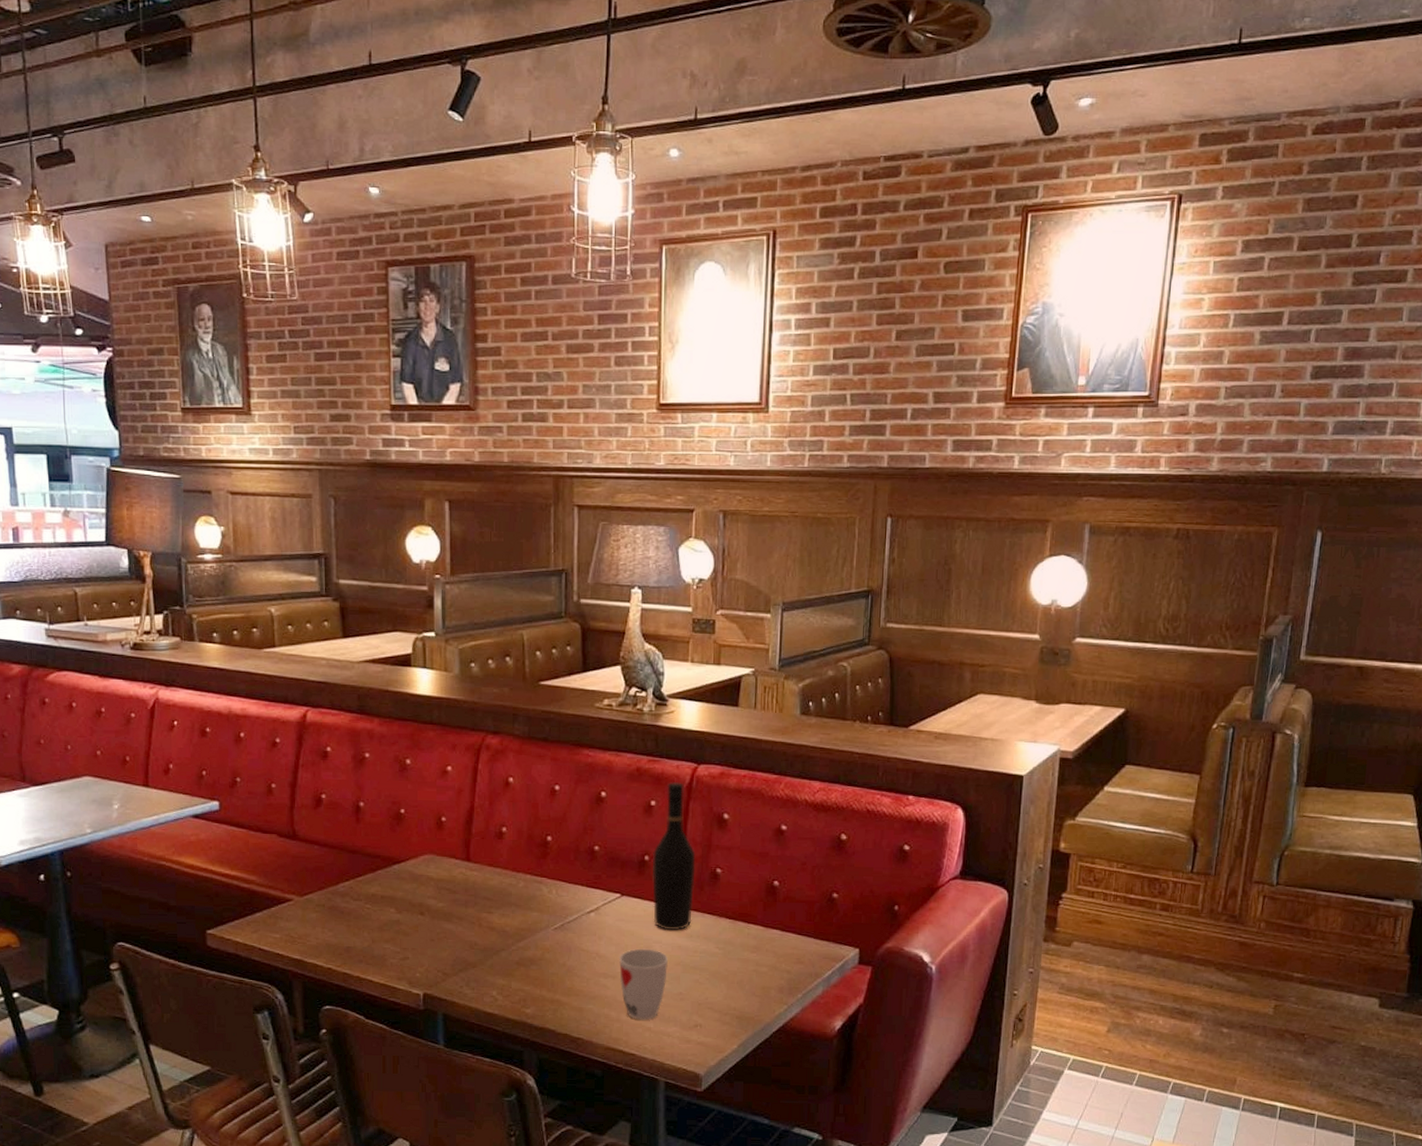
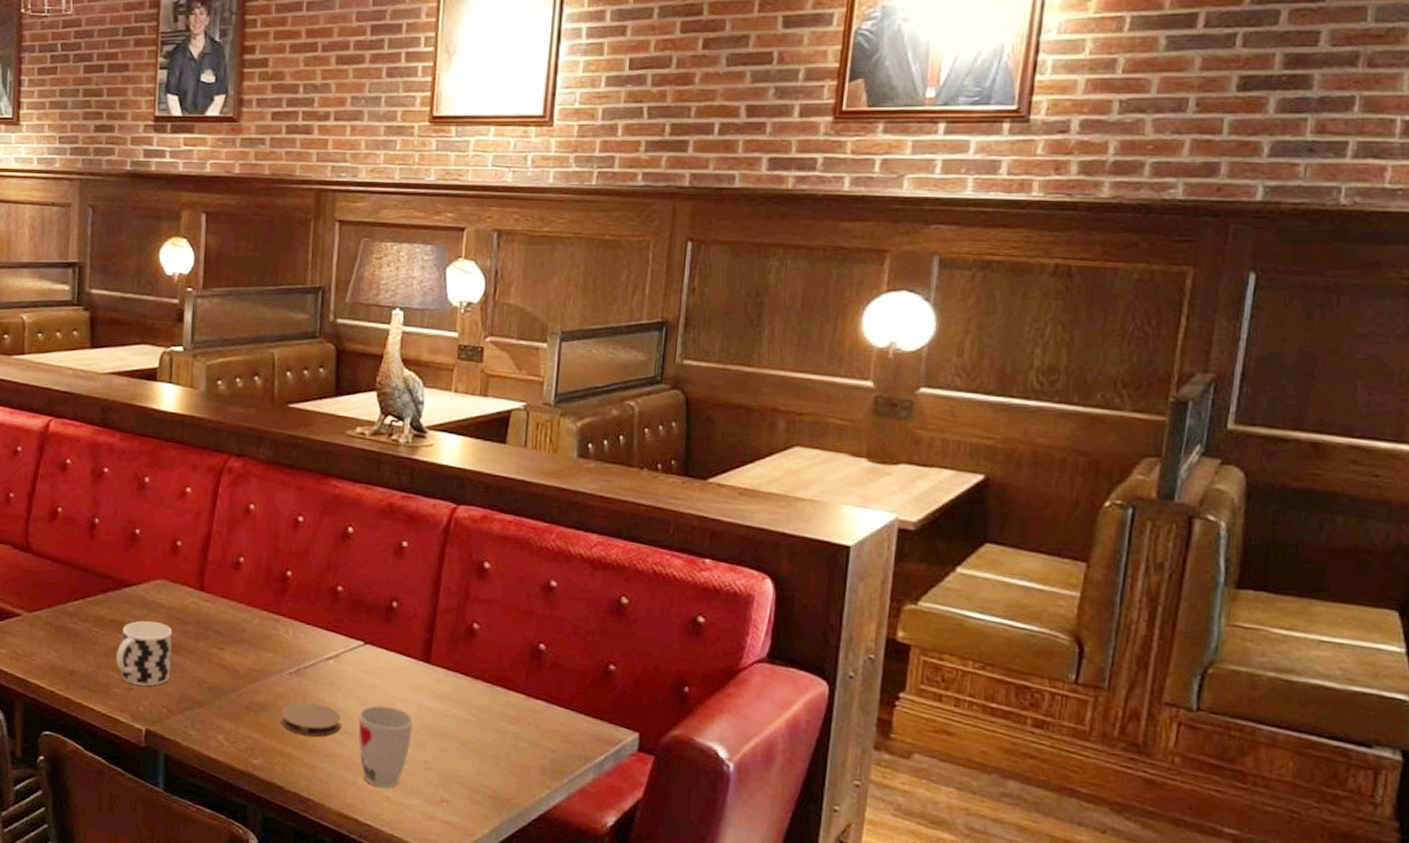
cup: none [390,894,443,954] -> present [116,620,173,687]
coaster: none [549,952,604,982] -> present [281,702,342,737]
wine bottle: present [651,782,696,931] -> none [399,522,451,690]

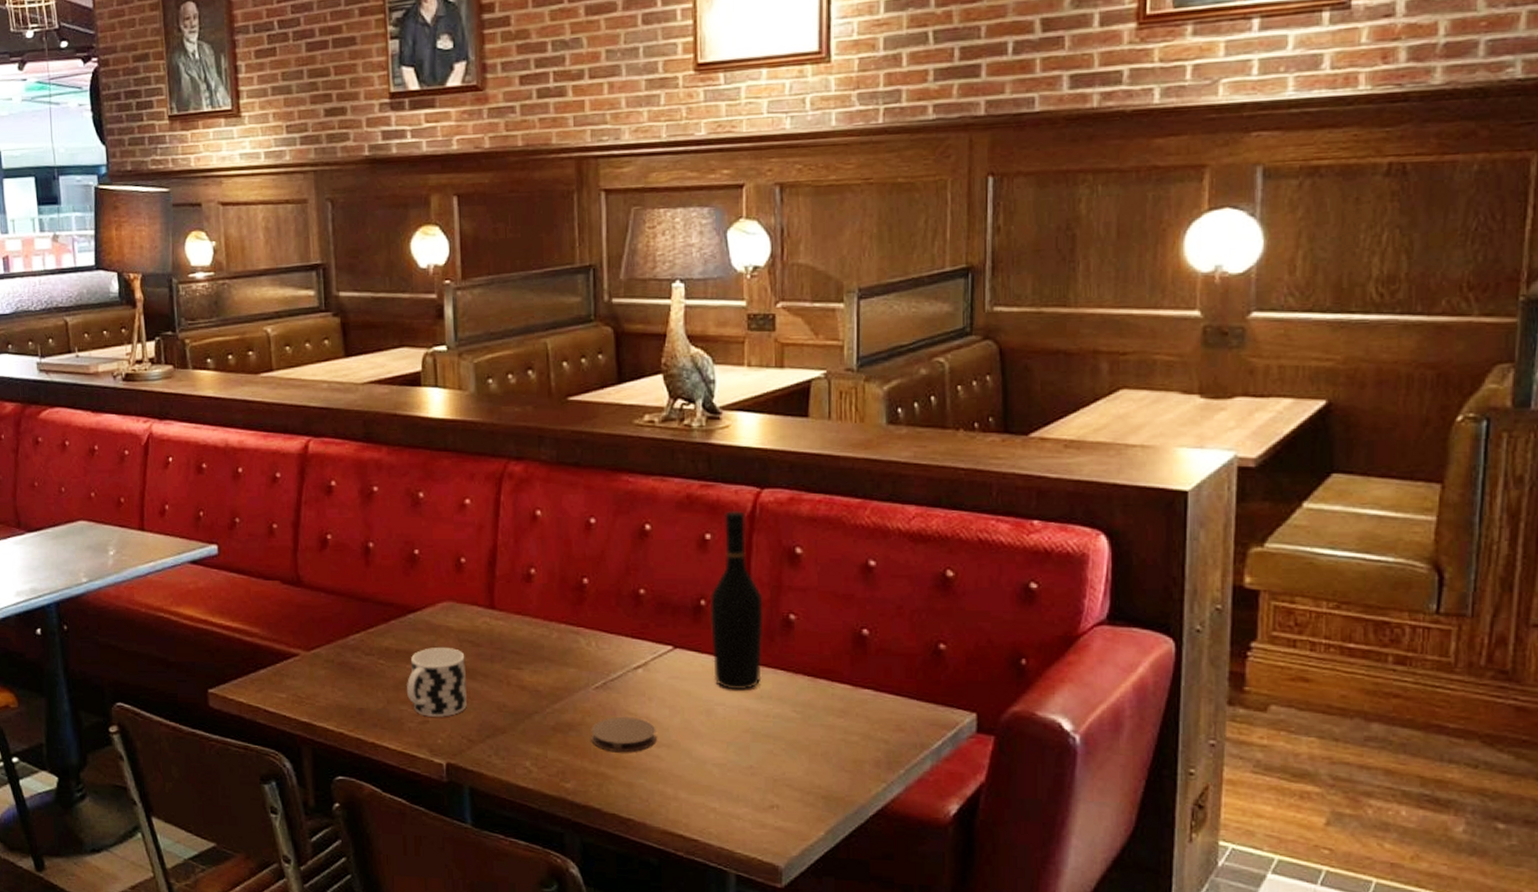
cup: present [357,705,413,788] -> none [673,711,734,799]
wine bottle: none [399,522,451,690] -> present [709,511,764,690]

